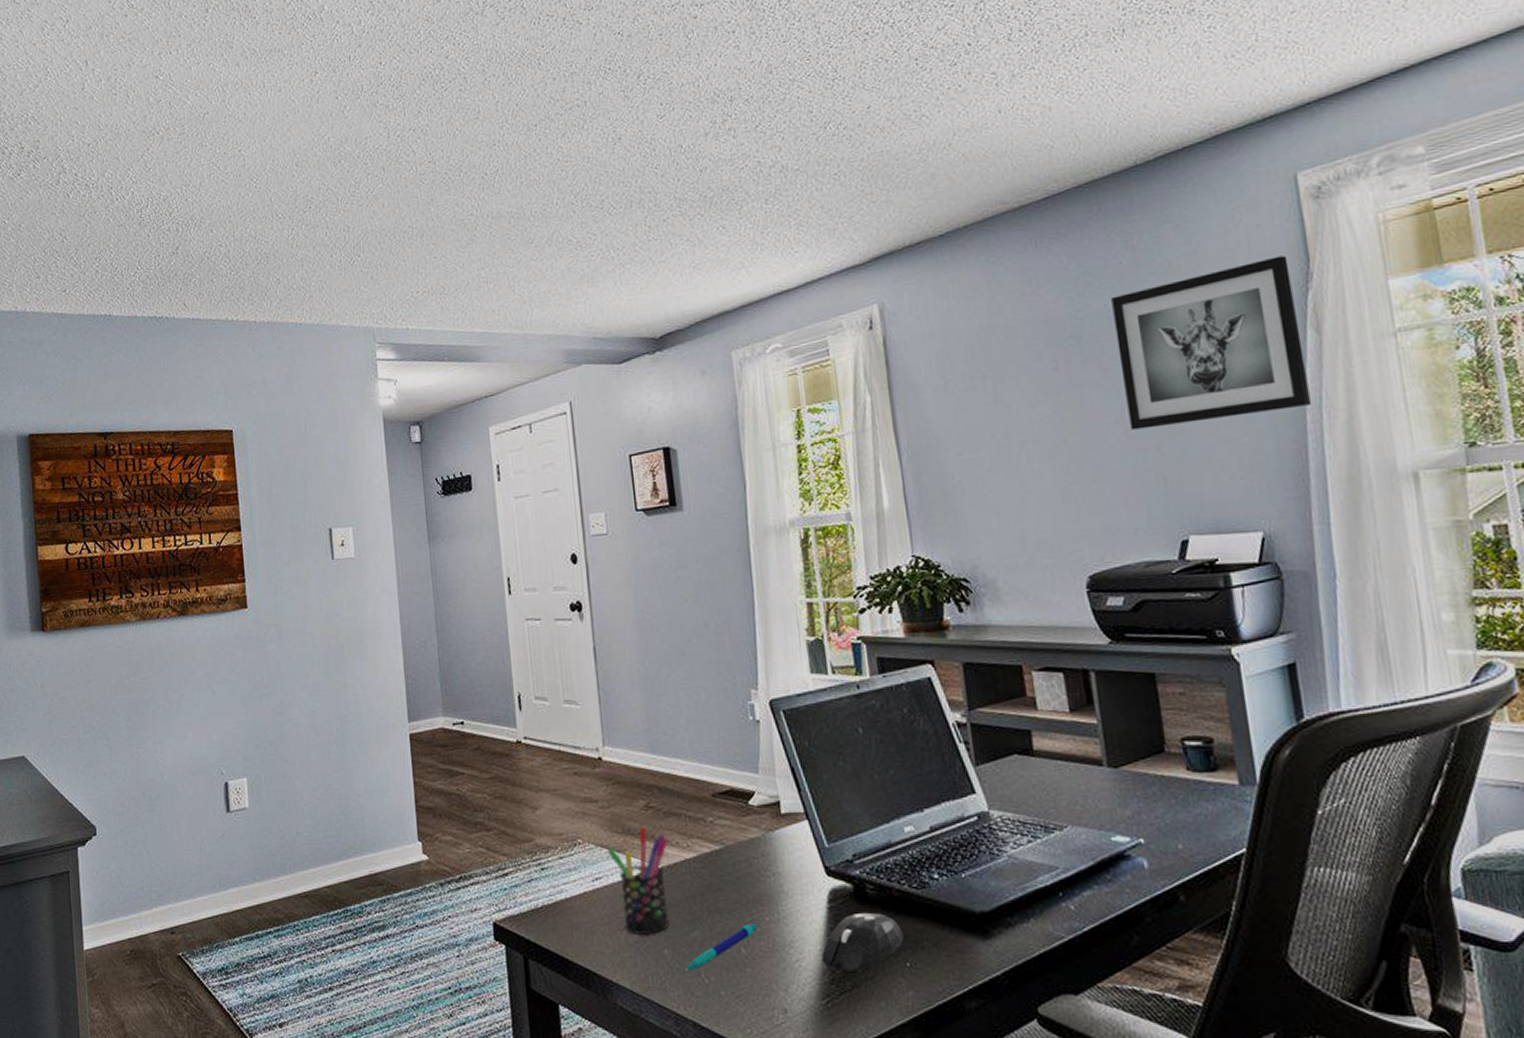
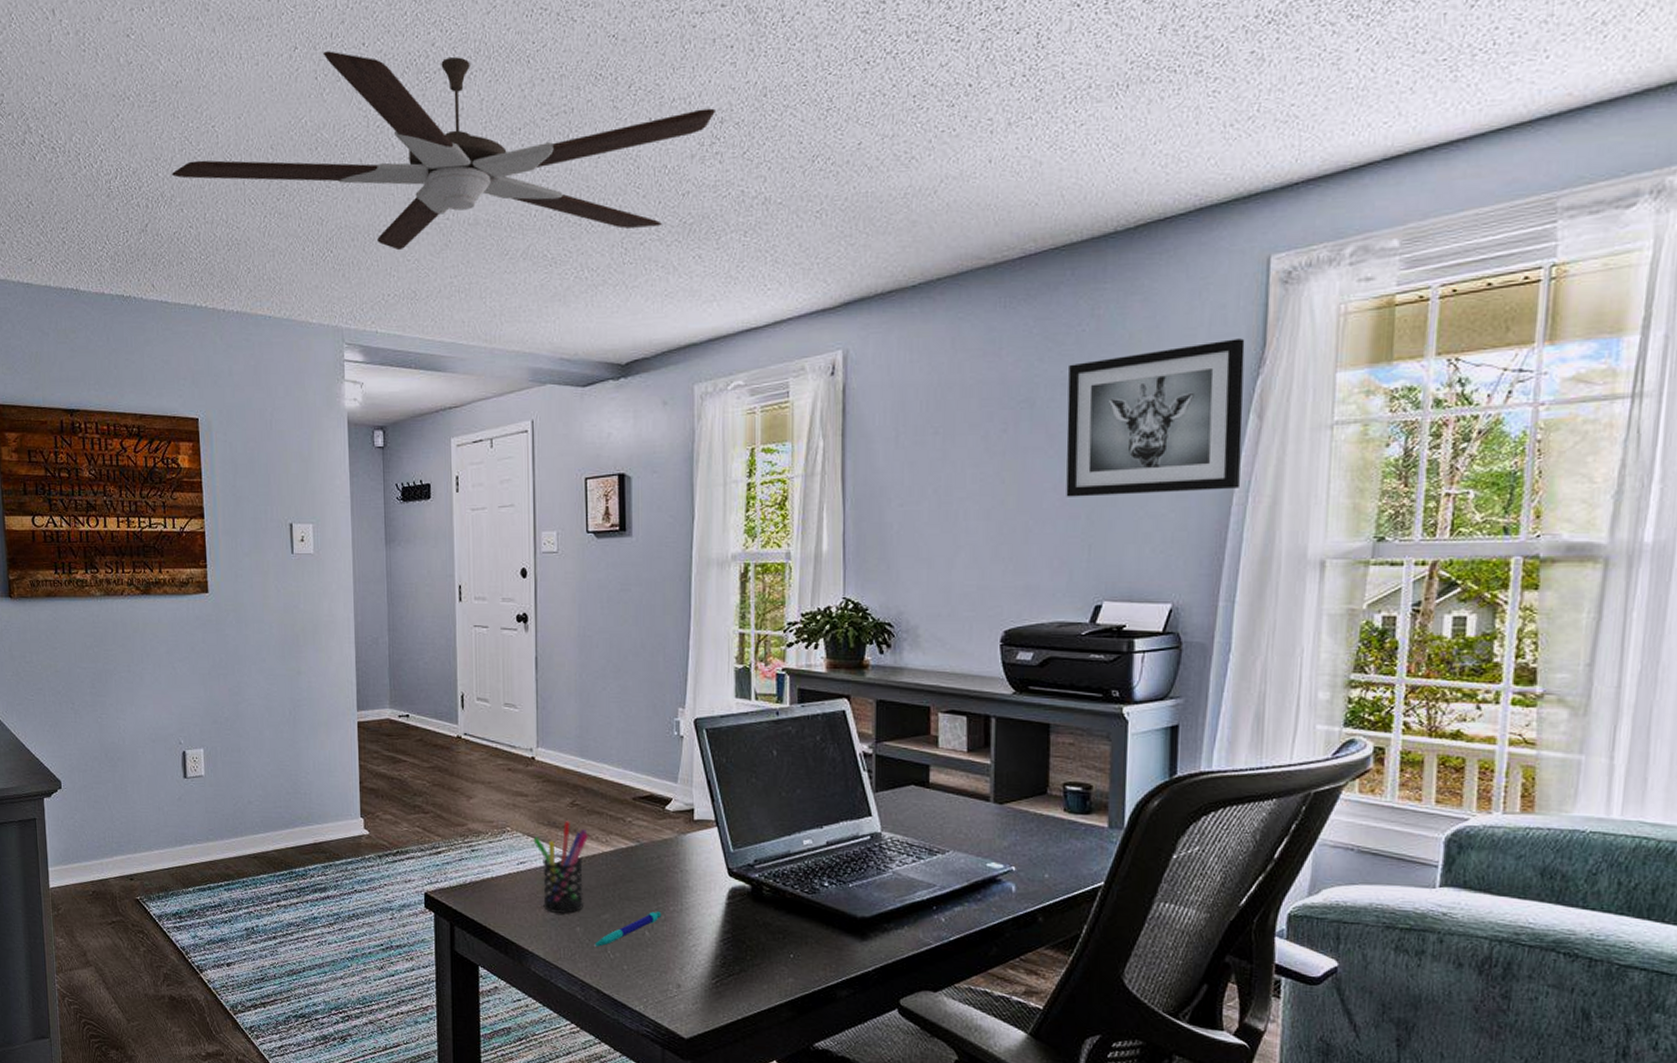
ceiling fan: none [200,65,724,249] -> present [171,51,715,251]
mouse: present [821,912,904,973] -> none [716,909,791,960]

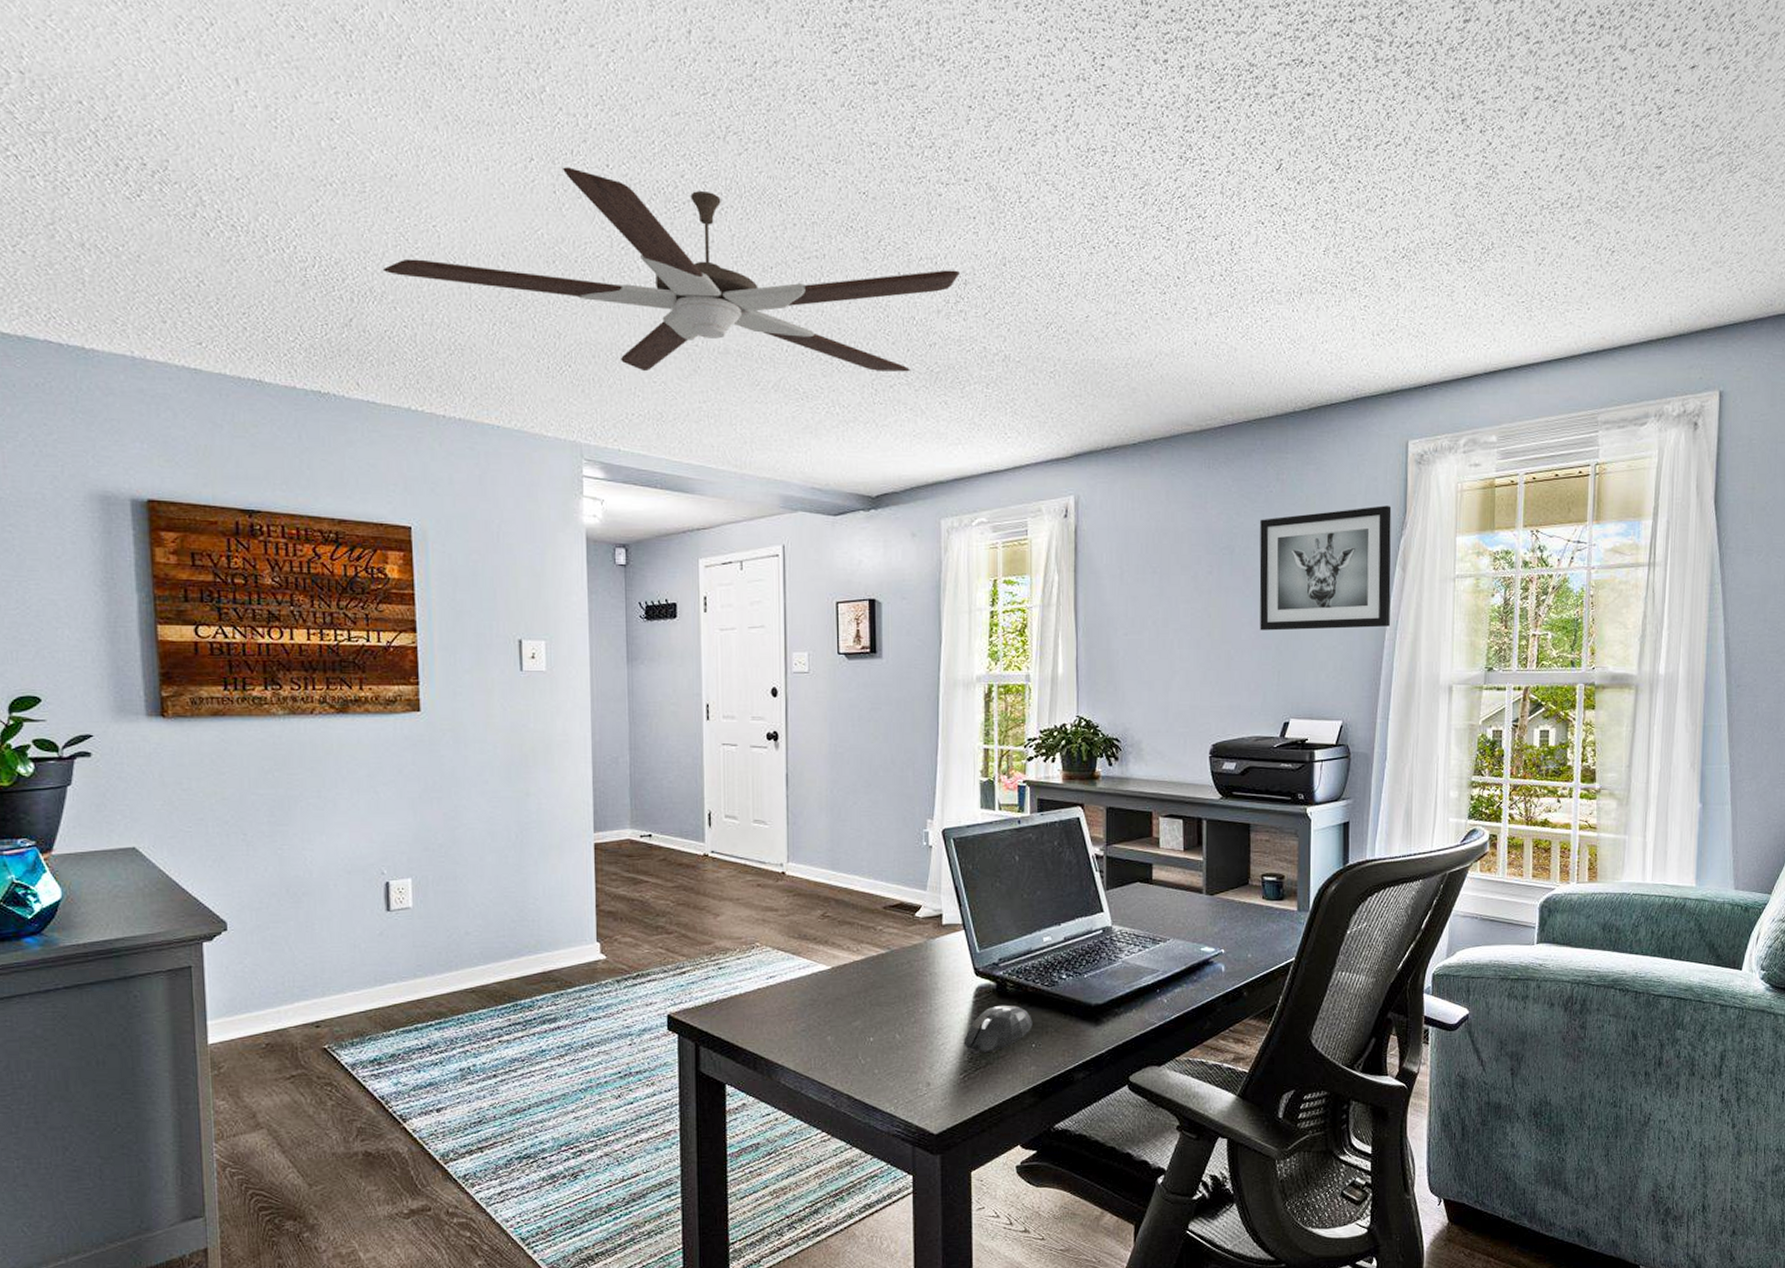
pen holder: present [533,821,589,914] -> none [783,933,840,1025]
pen: present [593,911,662,947] -> none [844,1013,912,1054]
mouse: none [716,909,791,960] -> present [963,1005,1033,1053]

